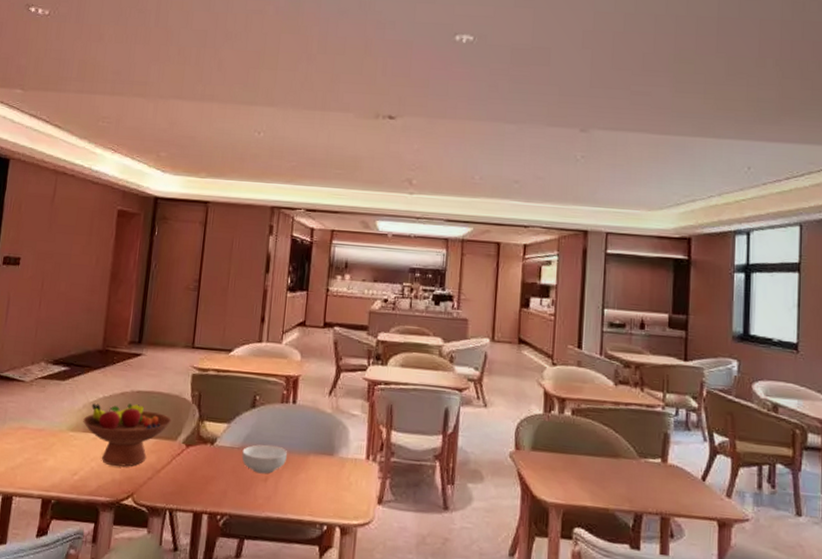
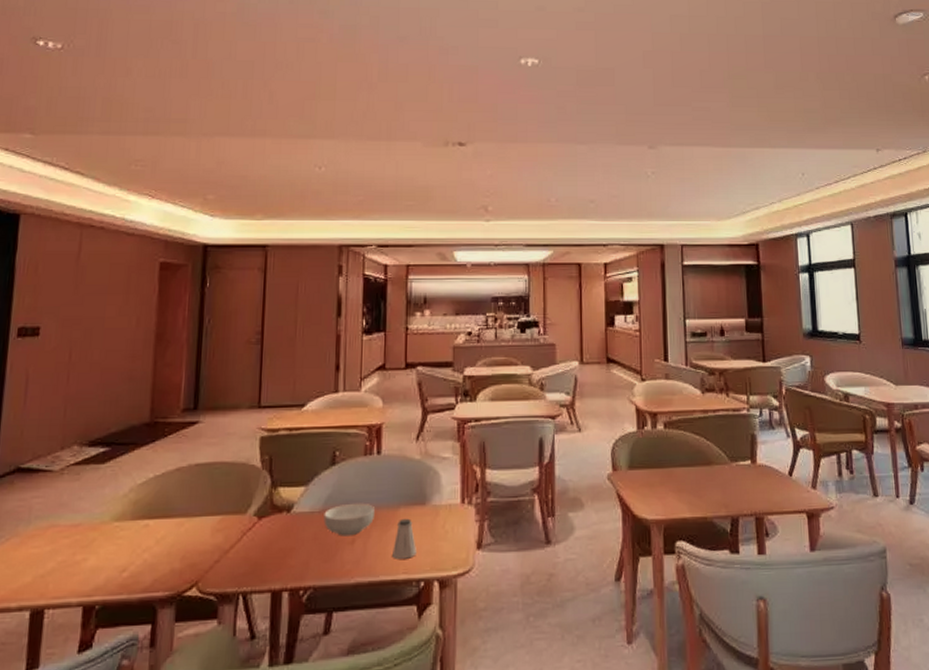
fruit bowl: present [83,403,171,467] -> none [130,479,239,553]
saltshaker: none [300,465,322,503] -> present [393,518,416,559]

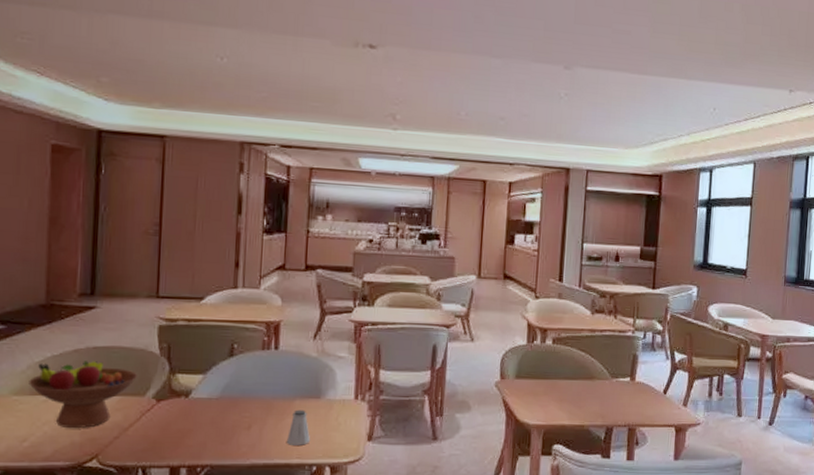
fruit bowl: none [130,479,239,553] -> present [29,361,137,428]
cereal bowl: present [324,503,374,536] -> none [221,392,271,422]

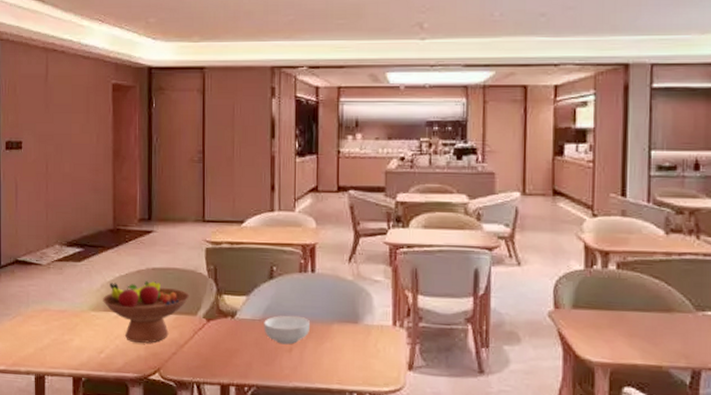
cereal bowl: none [221,392,271,422] -> present [264,315,310,345]
saltshaker: present [287,409,310,445] -> none [327,334,349,371]

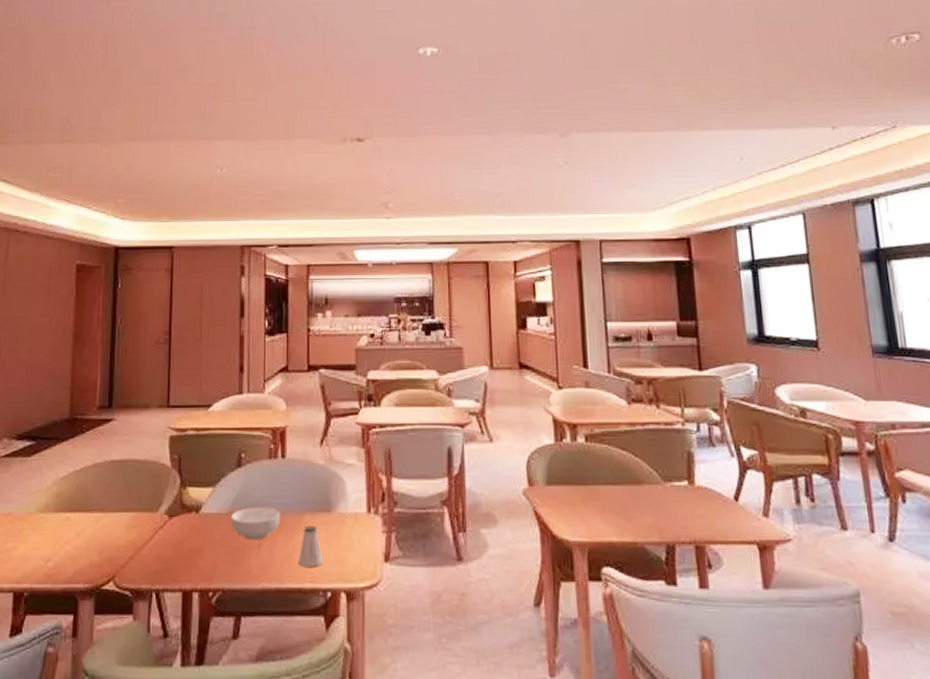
fruit bowl: present [103,281,189,343] -> none [53,475,150,547]
saltshaker: none [327,334,349,371] -> present [299,525,323,567]

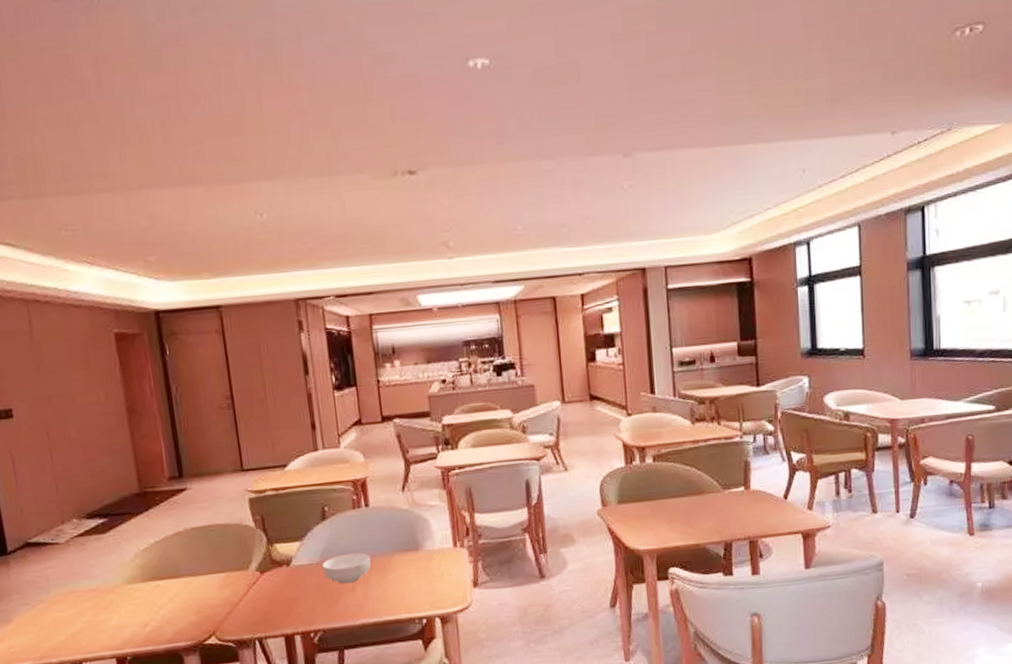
saltshaker: present [299,525,323,567] -> none [392,564,416,601]

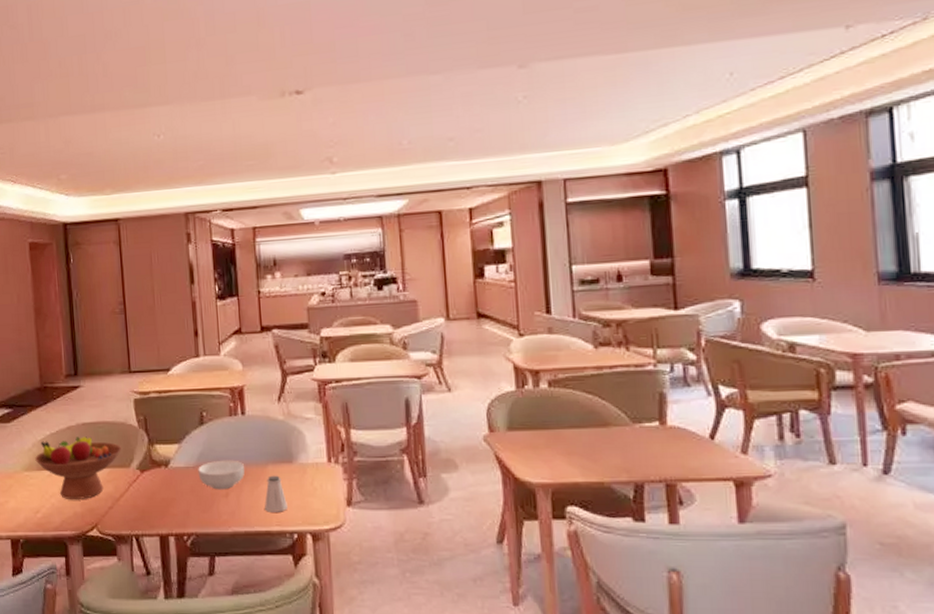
fruit bowl: none [139,541,238,609] -> present [35,436,121,499]
saltshaker: none [392,564,416,601] -> present [265,475,288,512]

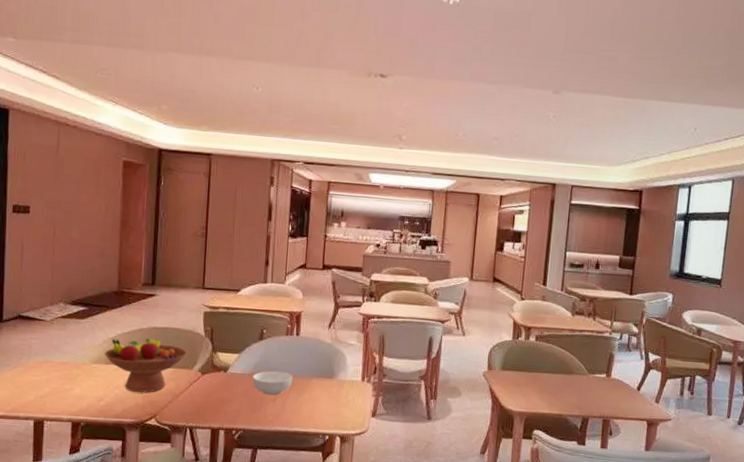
saltshaker: present [265,475,288,512] -> none [305,387,324,418]

